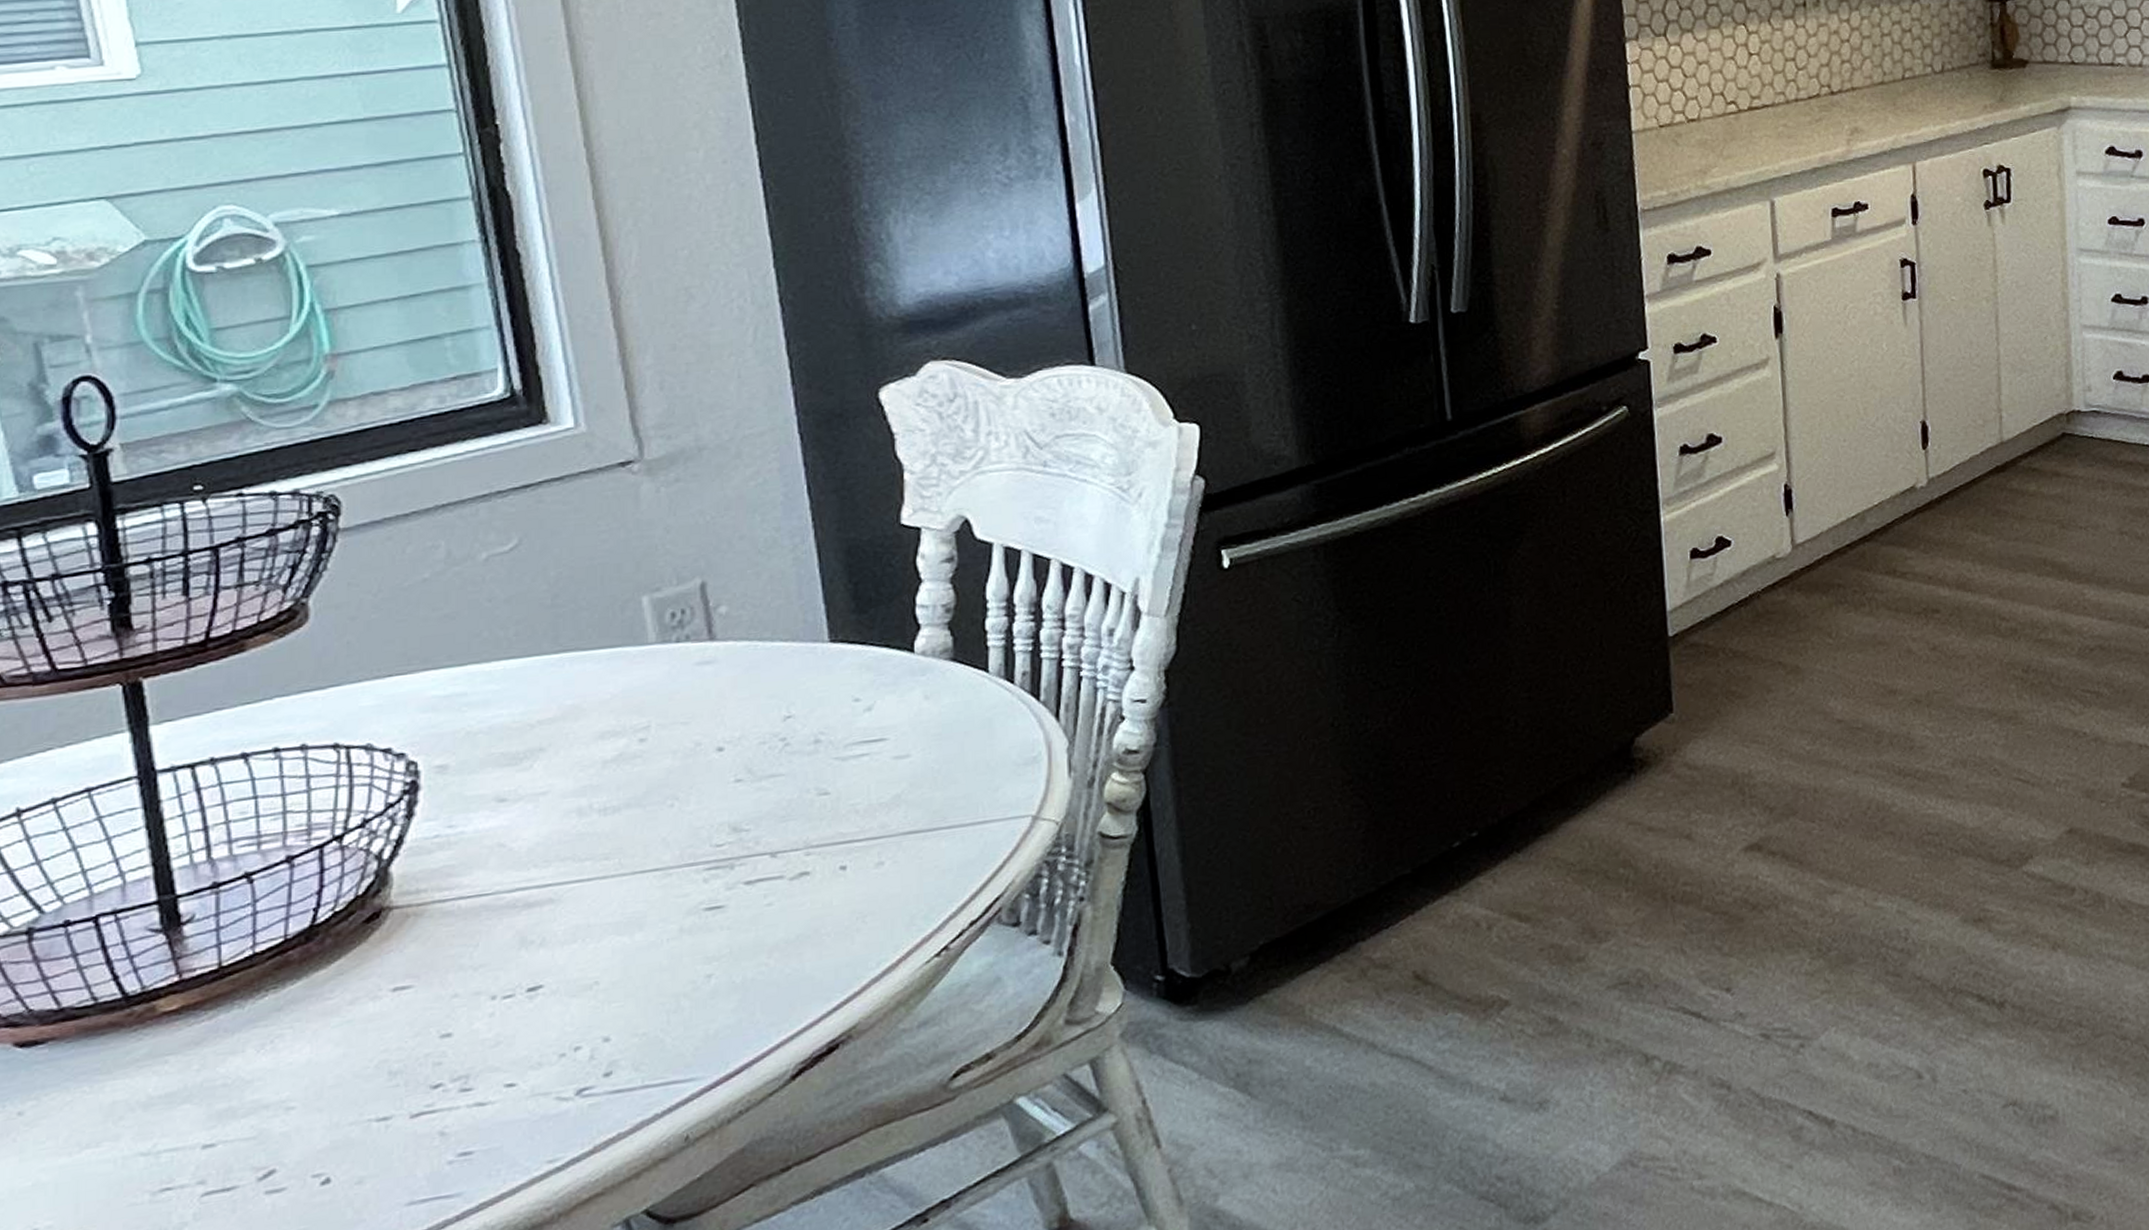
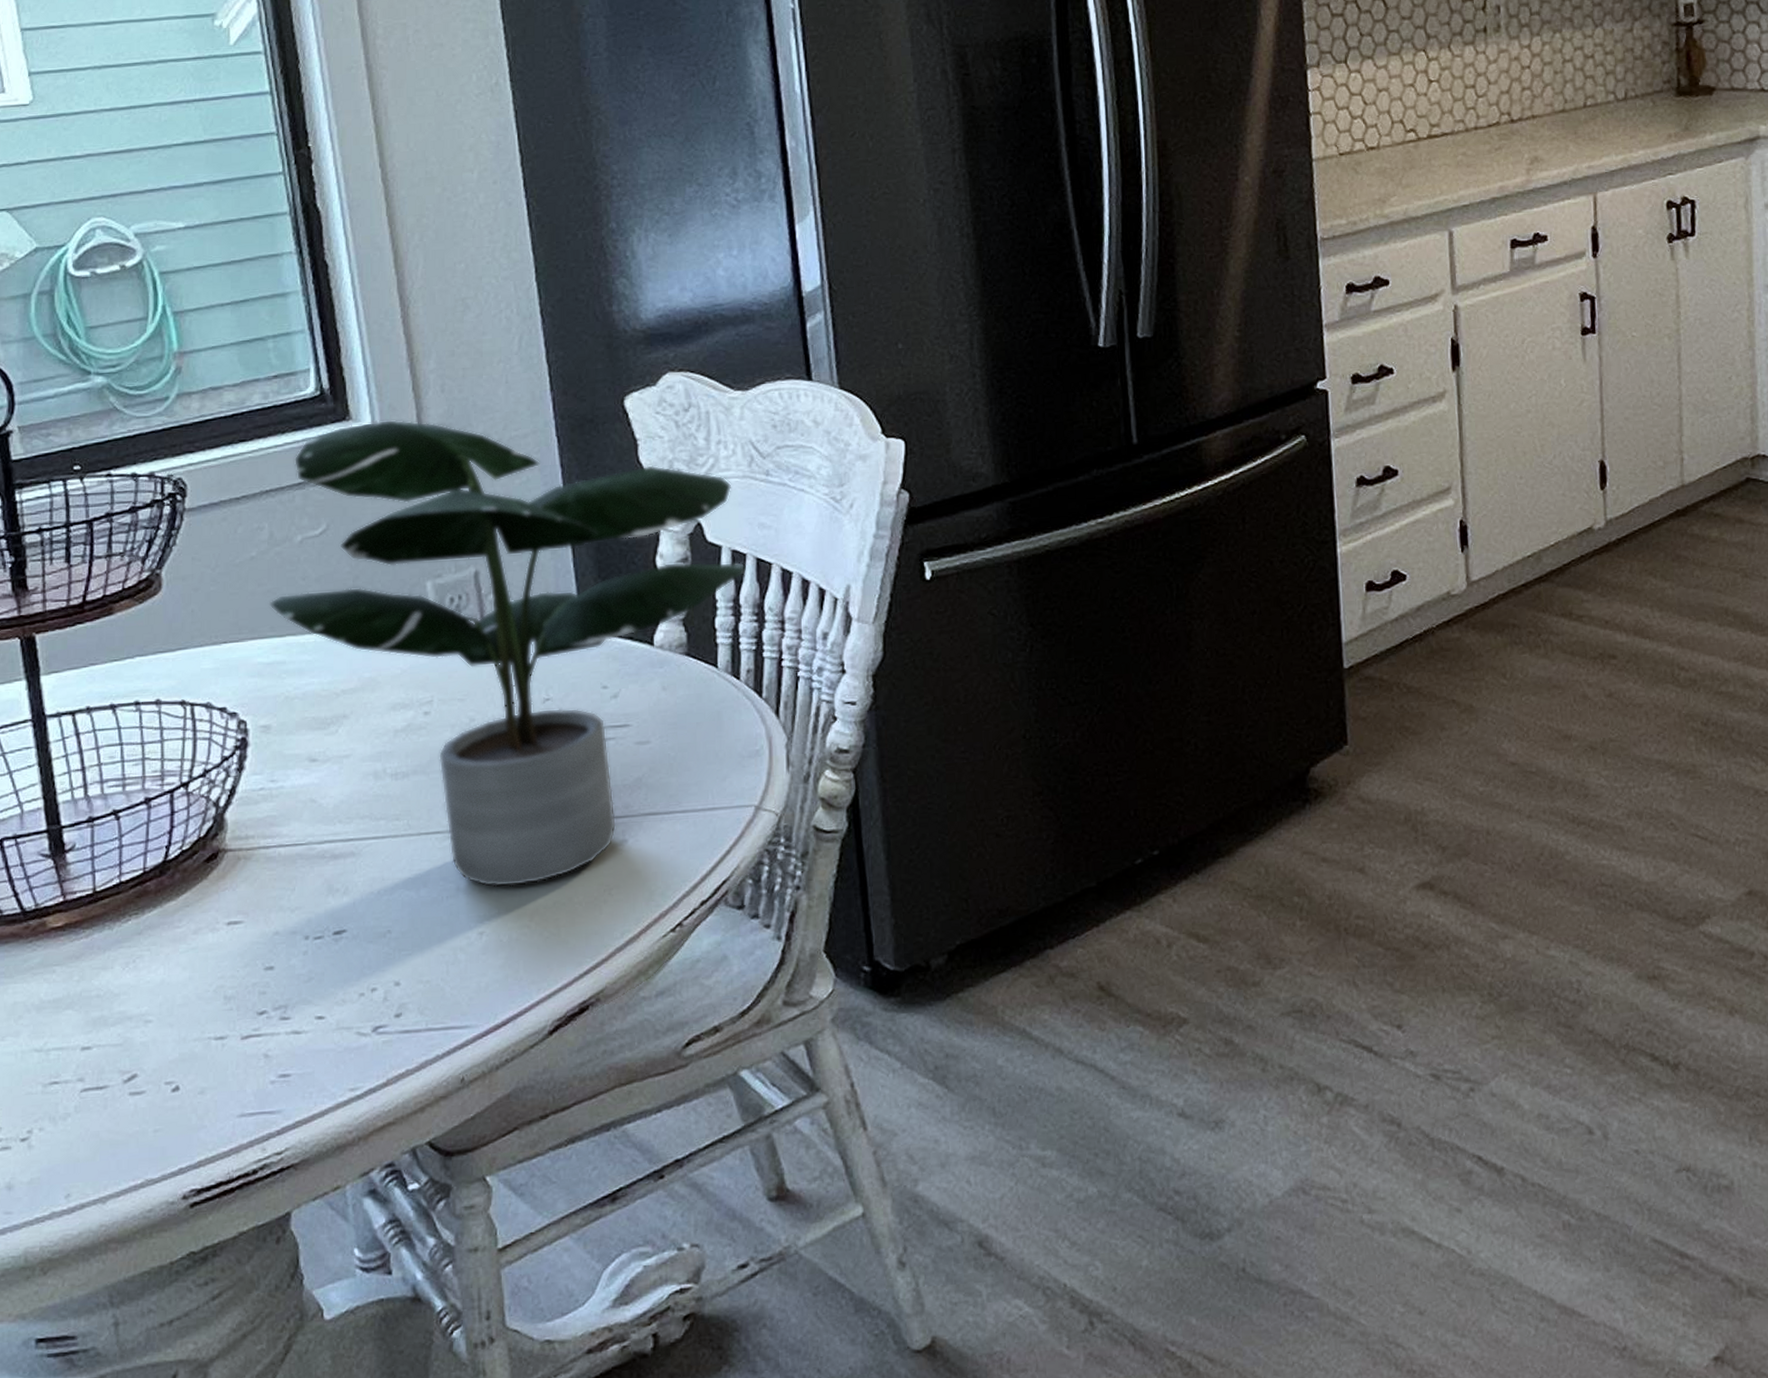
potted plant: none [445,421,1021,925] -> present [268,419,746,887]

